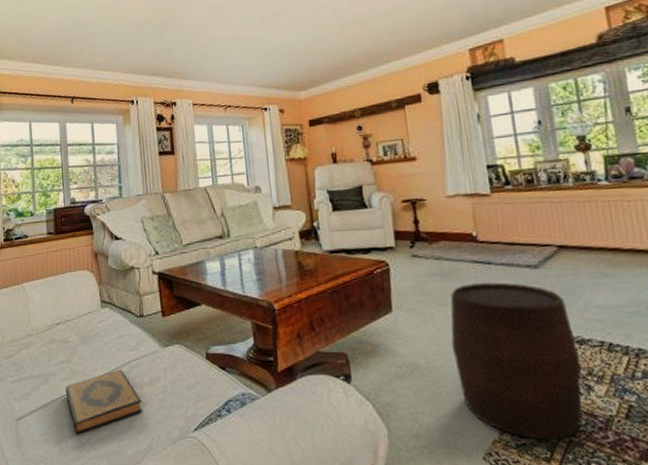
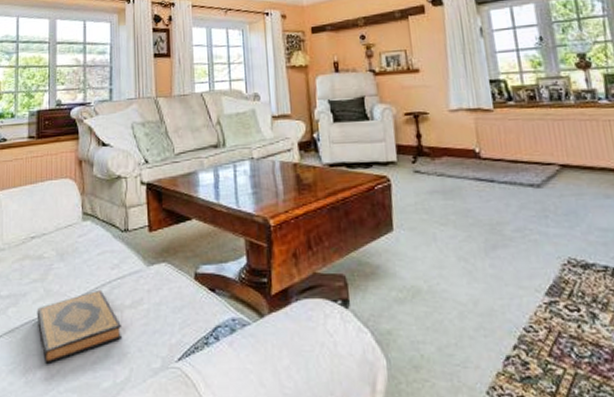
stool: present [450,282,583,440] -> none [453,201,588,373]

